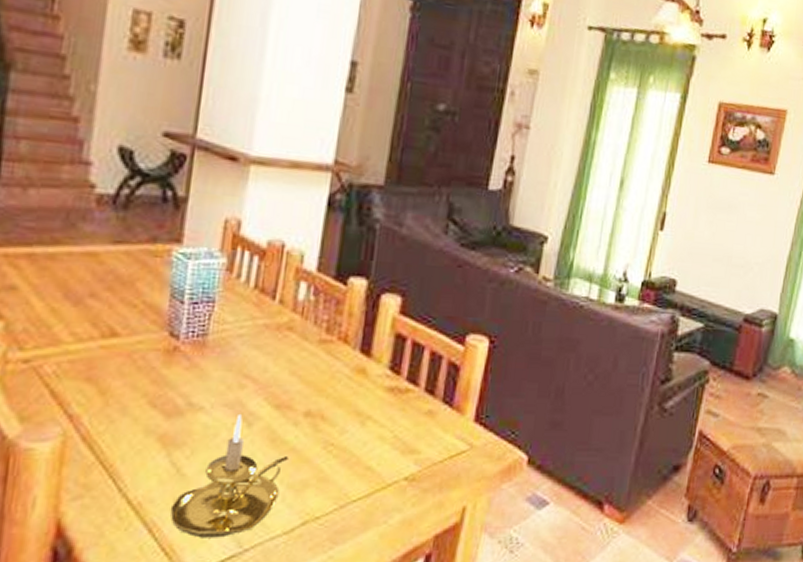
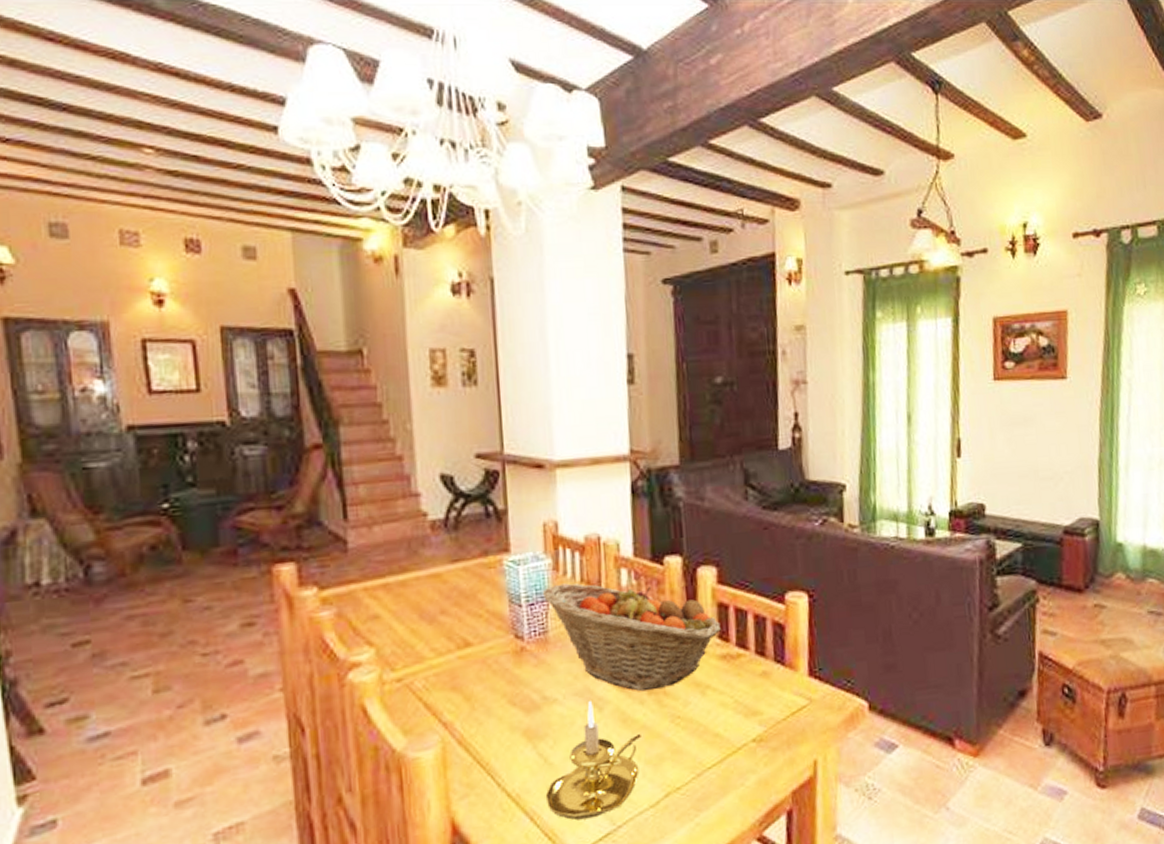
fruit basket: none [210,286,395,413] -> present [543,583,721,692]

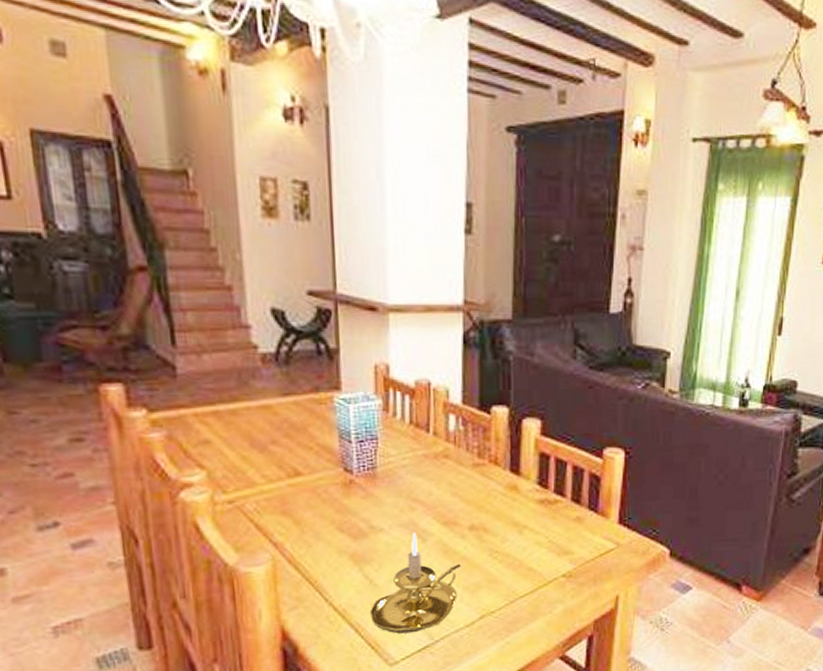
fruit basket: present [543,583,721,692] -> none [373,424,541,527]

